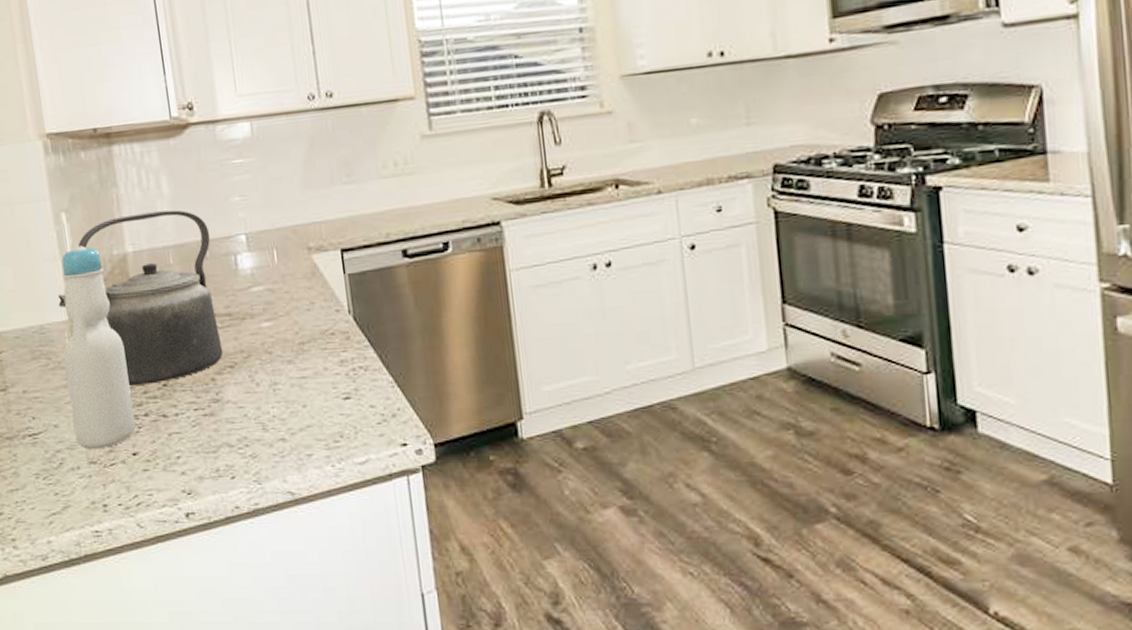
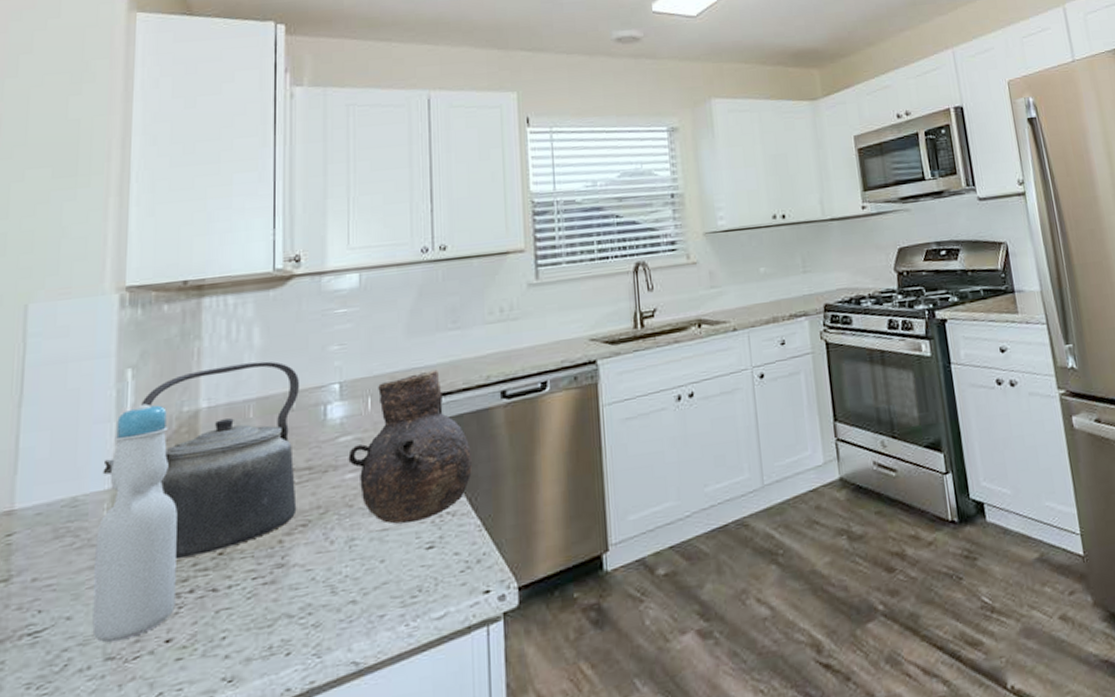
vase: none [262,225,380,374] -> present [348,369,472,524]

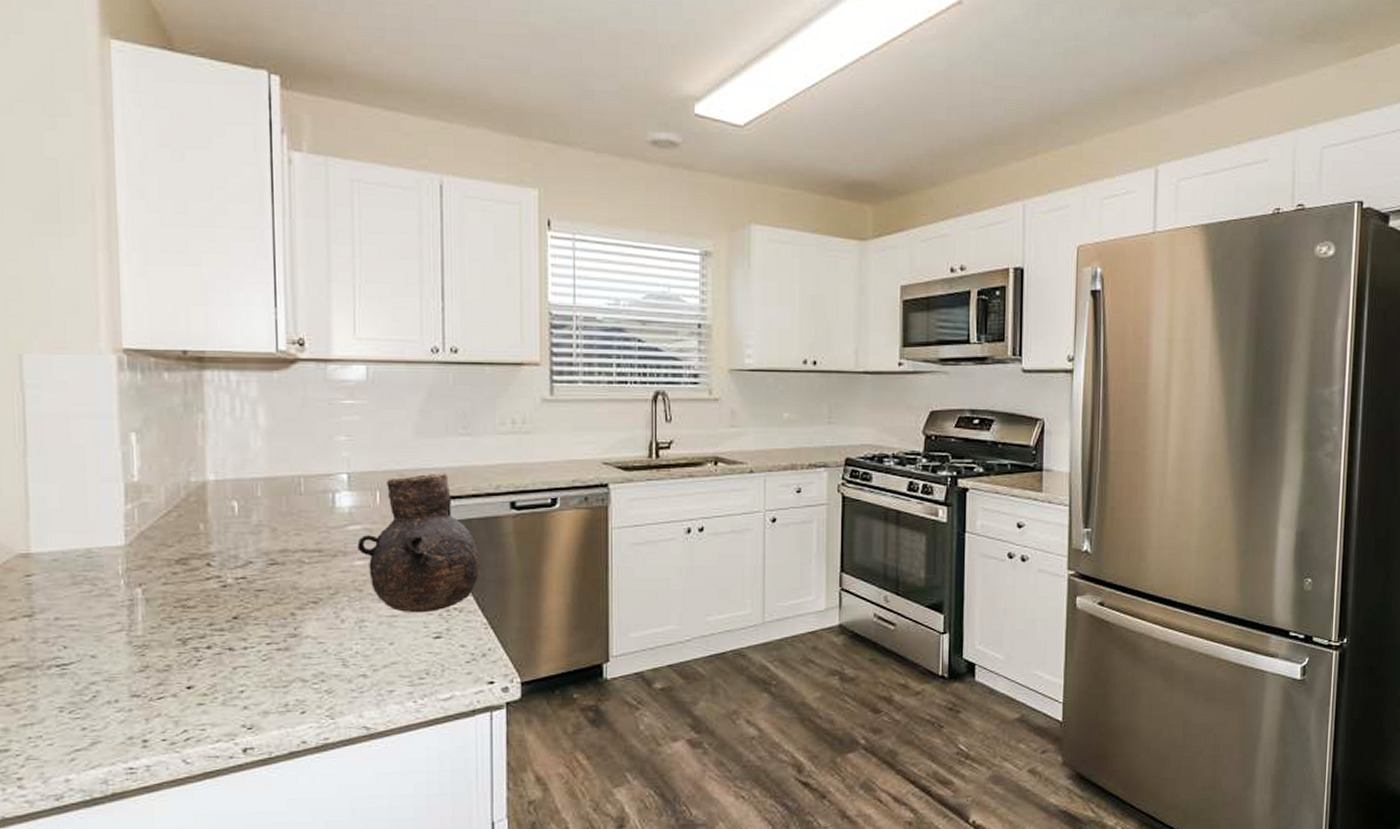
bottle: present [92,403,178,643] -> none [113,469,194,682]
kettle: present [103,361,299,559] -> none [114,442,308,617]

